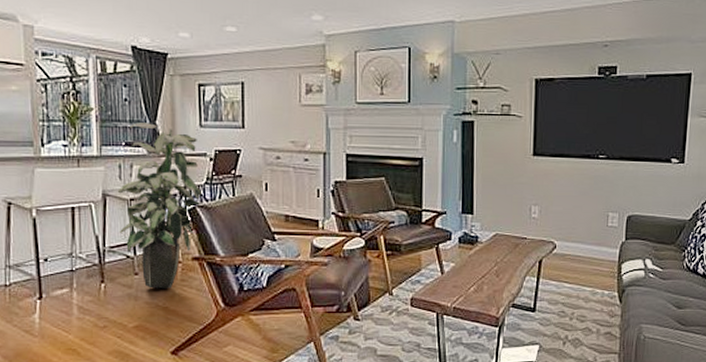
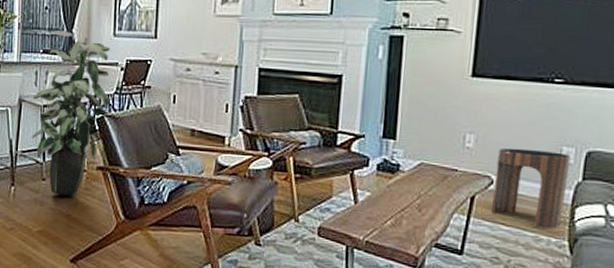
side table: none [555,216,615,283] -> present [490,148,571,229]

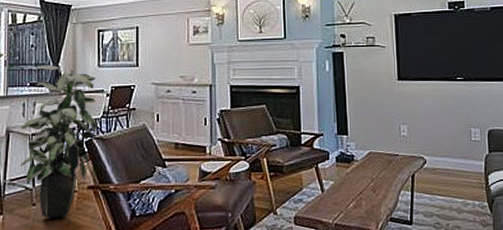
side table: present [490,148,571,229] -> none [426,132,480,194]

